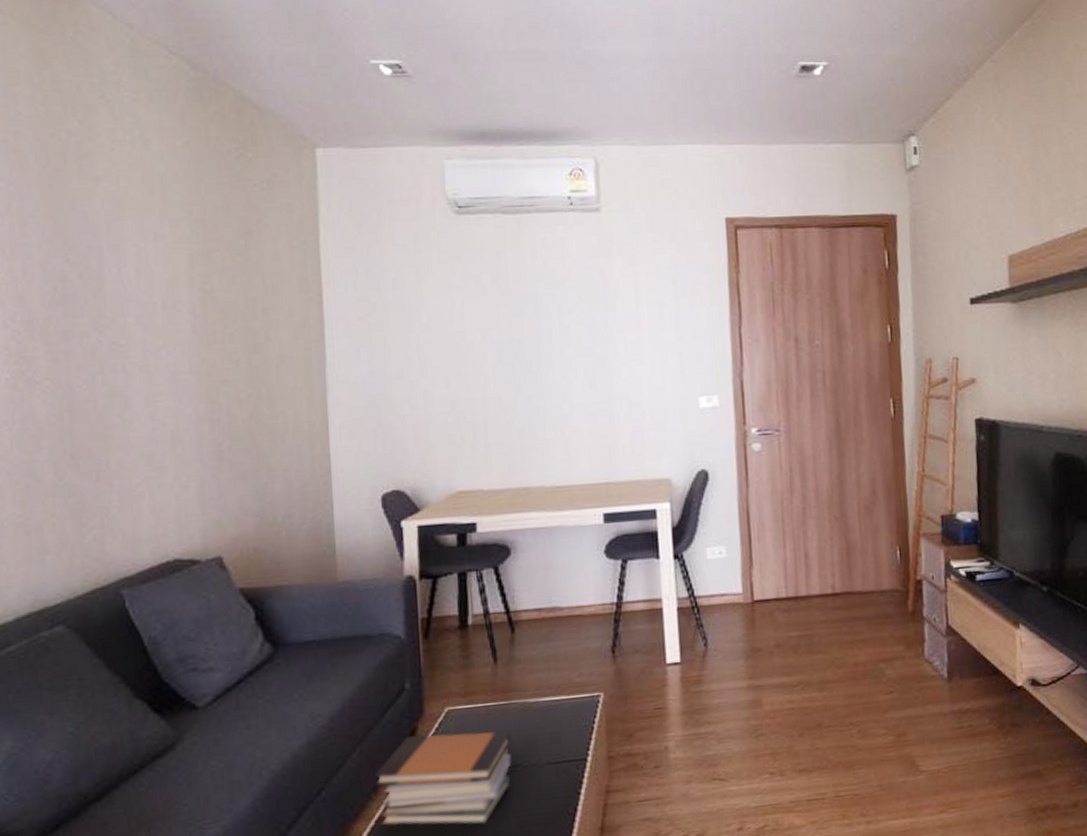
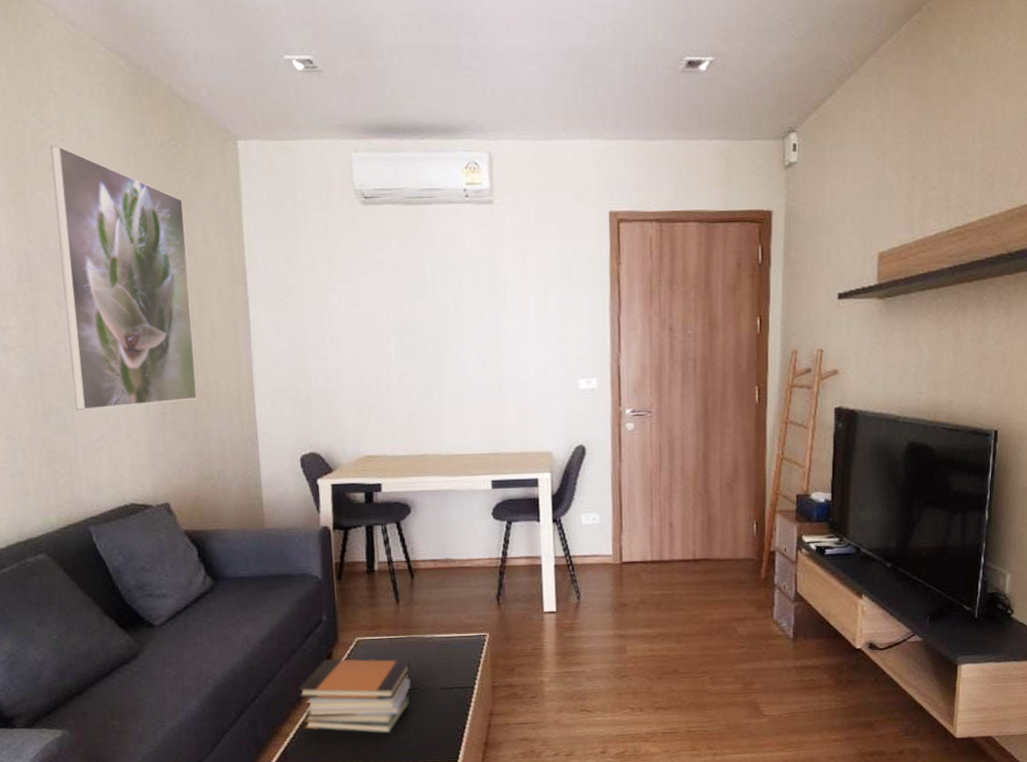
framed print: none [97,154,261,451] -> present [49,145,198,410]

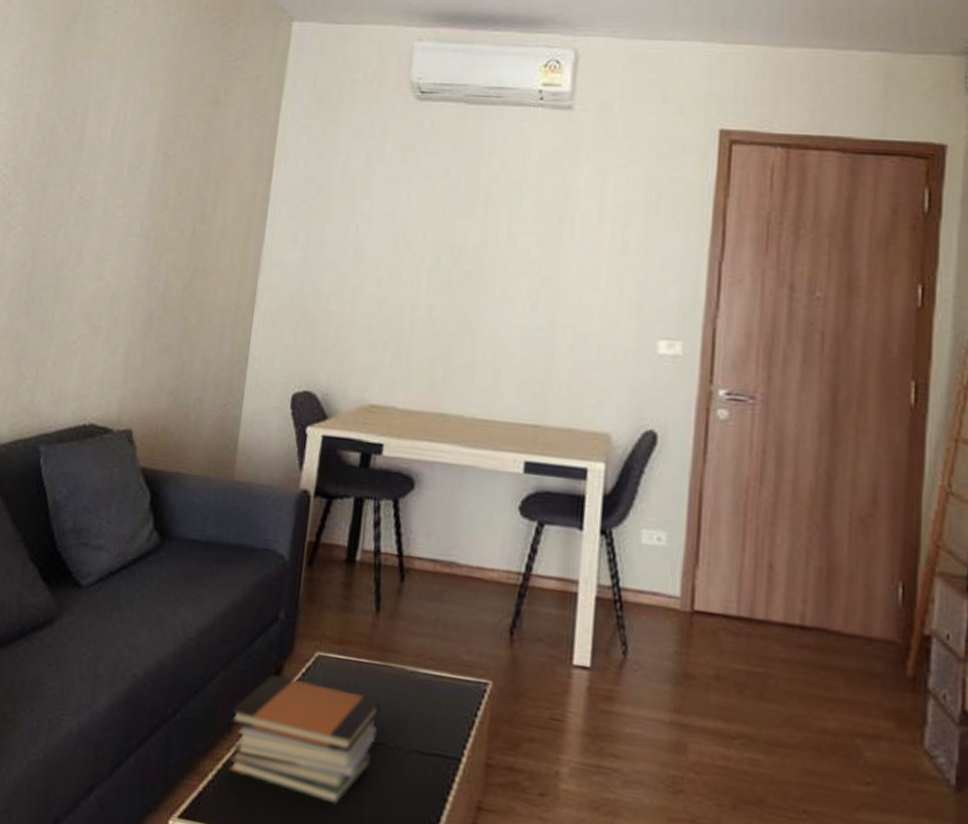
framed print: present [49,145,198,410] -> none [60,16,222,308]

